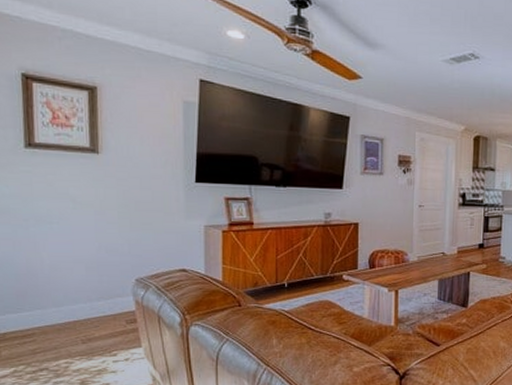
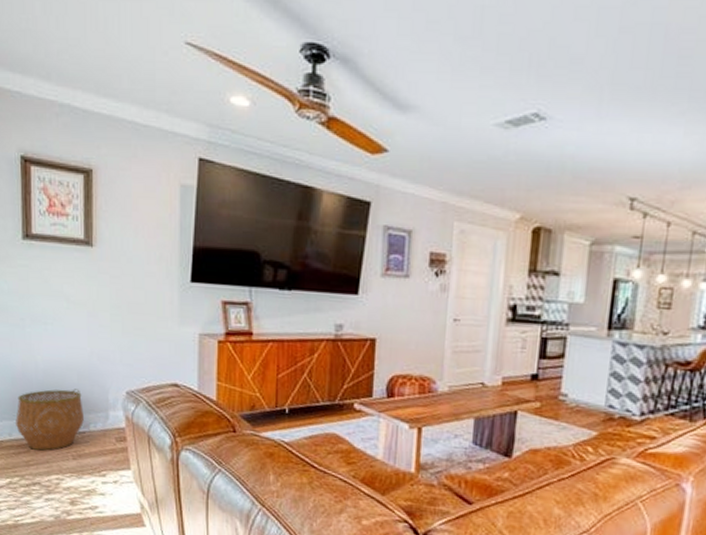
basket: none [20,280,93,338] -> present [16,389,84,451]

